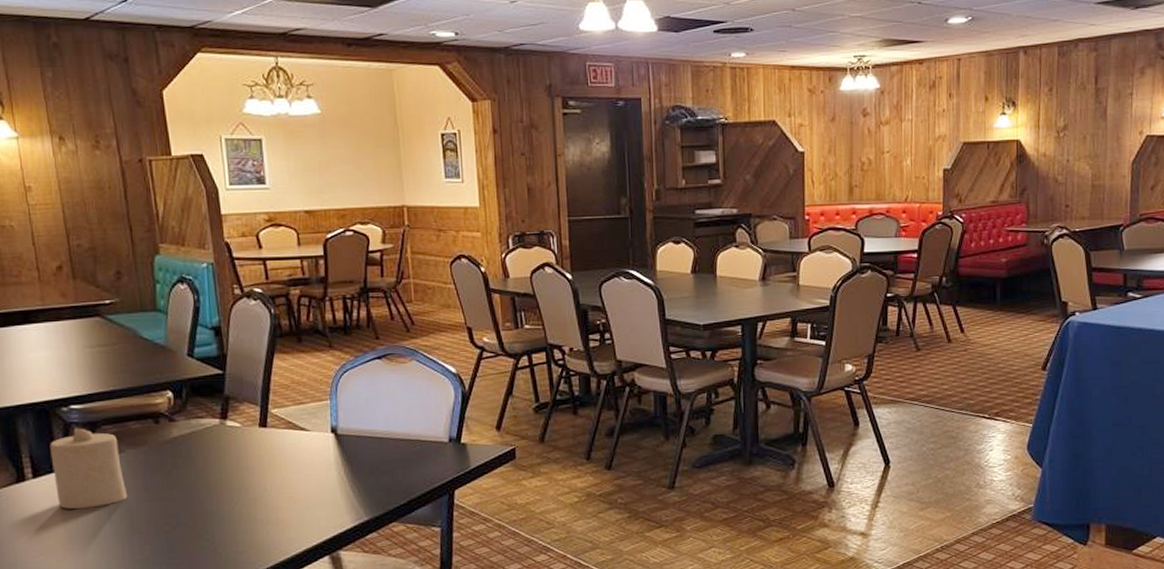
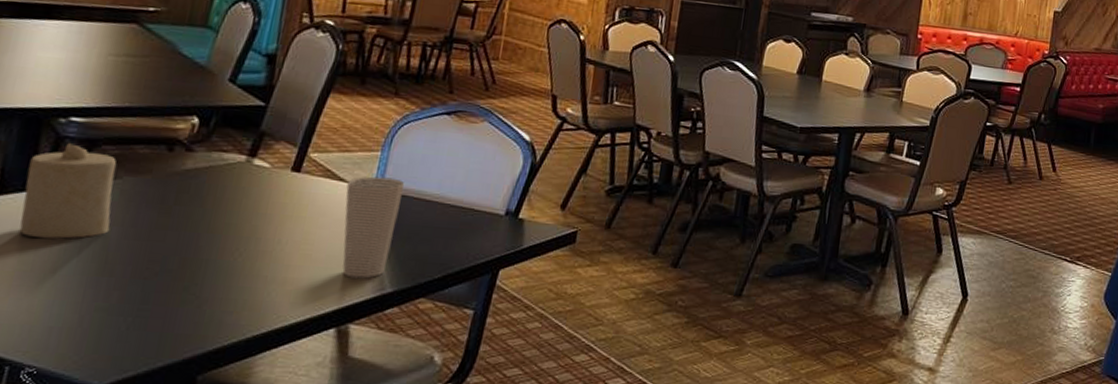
cup: none [308,422,358,512] -> present [342,176,405,279]

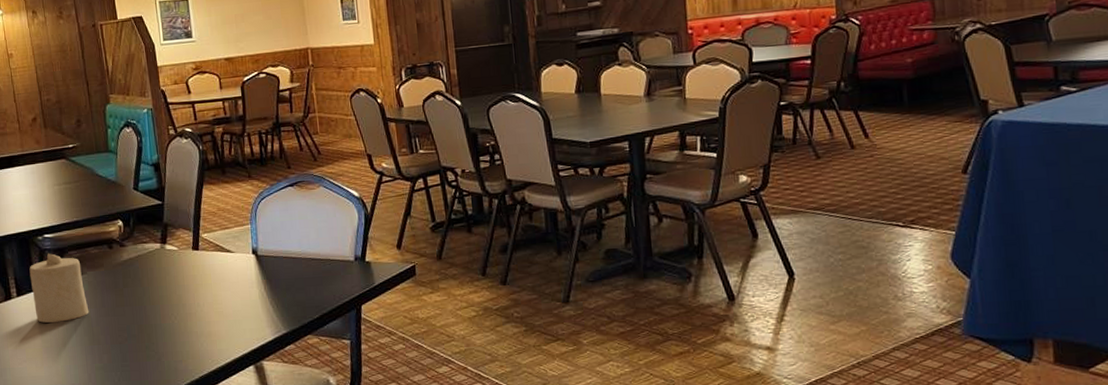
cup: present [342,176,405,279] -> none [233,244,277,326]

